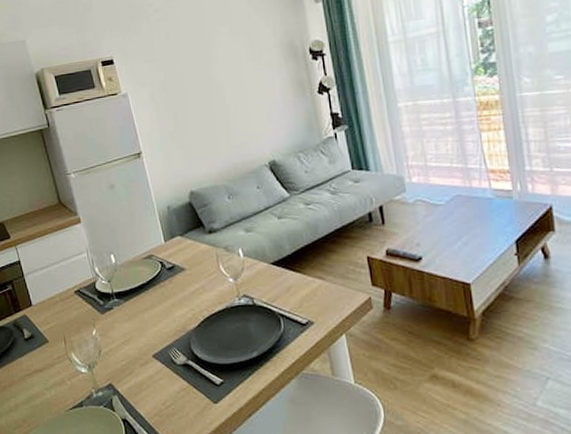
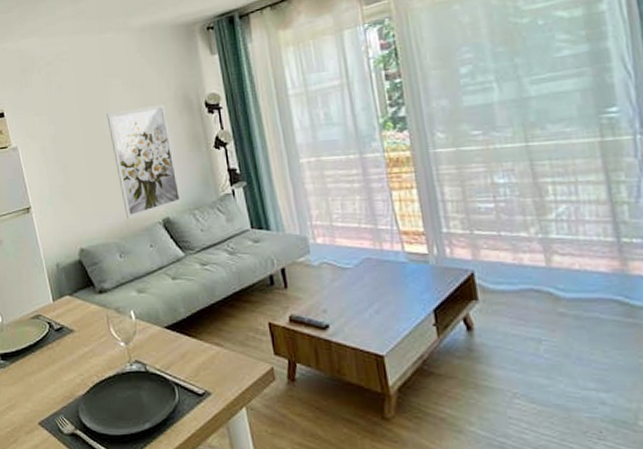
wall art: none [214,51,288,163] -> present [106,104,183,219]

